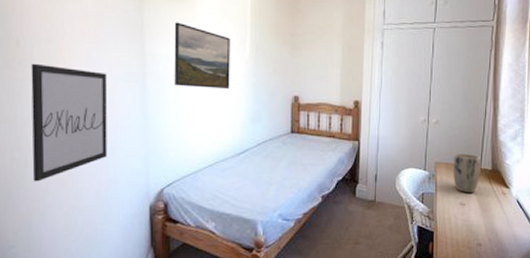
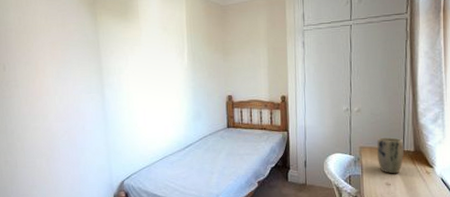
wall art: present [31,63,108,182] -> none [15,83,78,179]
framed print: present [174,22,230,90] -> none [124,40,173,94]

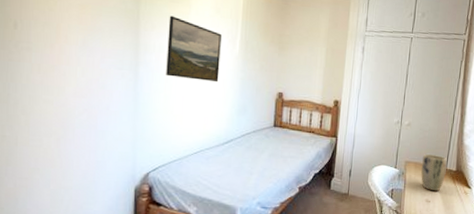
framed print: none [124,40,173,94] -> present [166,15,222,83]

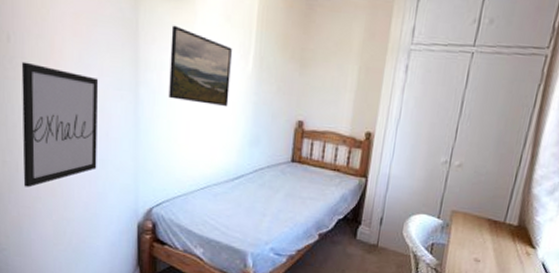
wall art: none [22,46,102,160] -> present [21,61,99,188]
plant pot: present [421,154,447,192] -> none [470,203,507,250]

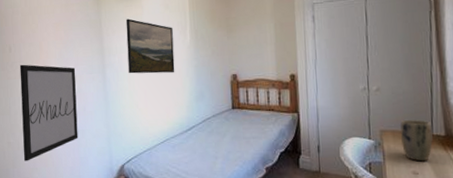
plant pot: none [470,203,507,250] -> present [400,120,433,162]

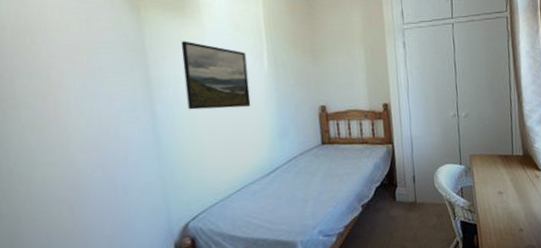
wall art: present [19,64,78,161] -> none [12,102,119,238]
plant pot: present [400,120,433,162] -> none [487,142,514,182]

